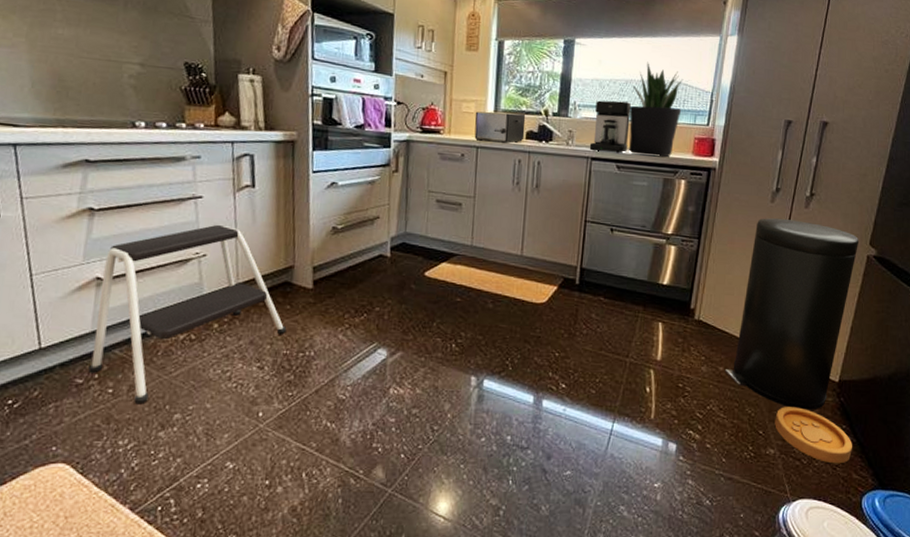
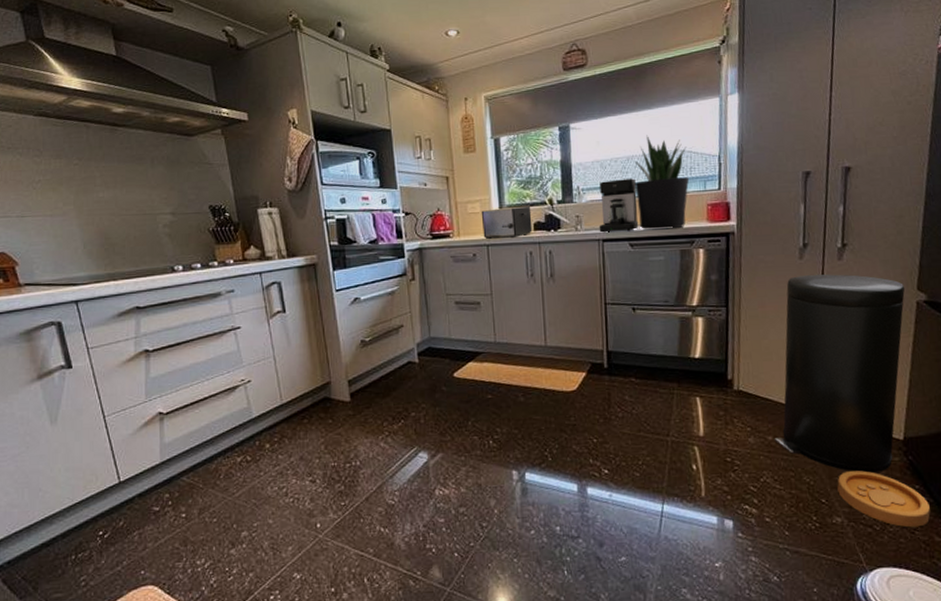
step stool: present [88,224,287,405] -> none [163,351,332,526]

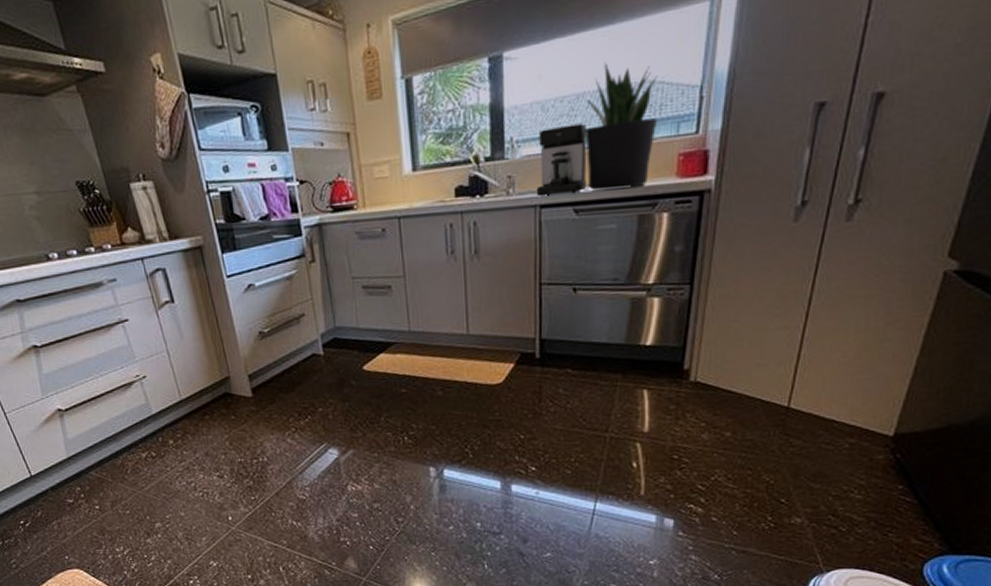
toaster: present [481,206,533,240] -> none [390,165,453,211]
pedal bin: present [774,274,905,473] -> none [732,239,932,472]
pet bowl: present [837,470,930,528] -> none [802,469,912,530]

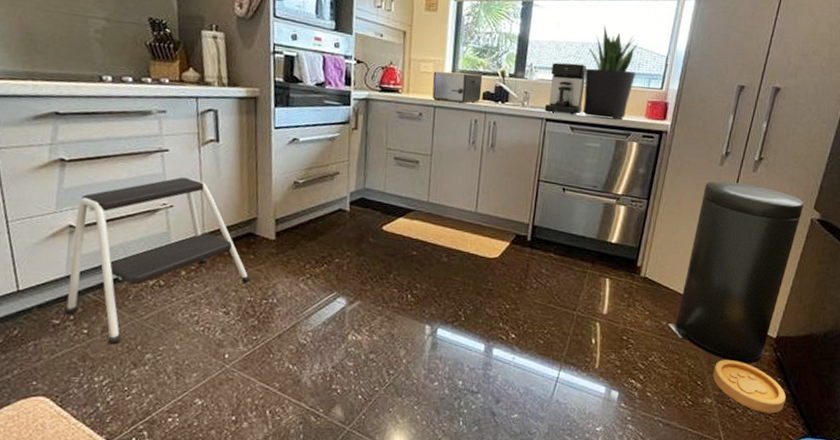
step stool: none [60,345,237,517] -> present [64,177,251,345]
toaster: none [390,165,453,211] -> present [432,71,483,104]
pedal bin: none [732,239,932,472] -> present [667,180,804,364]
pet bowl: none [802,469,912,530] -> present [713,360,786,414]

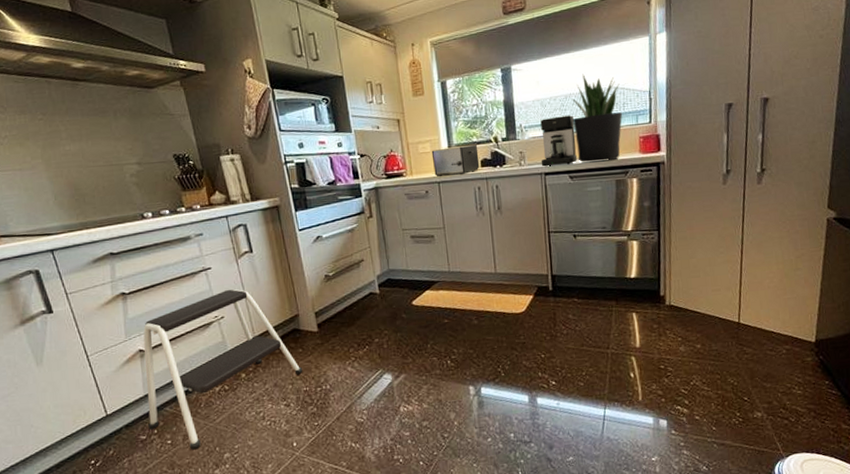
pedal bin: present [667,180,804,364] -> none [702,196,817,373]
pet bowl: present [713,360,786,414] -> none [758,370,838,418]

